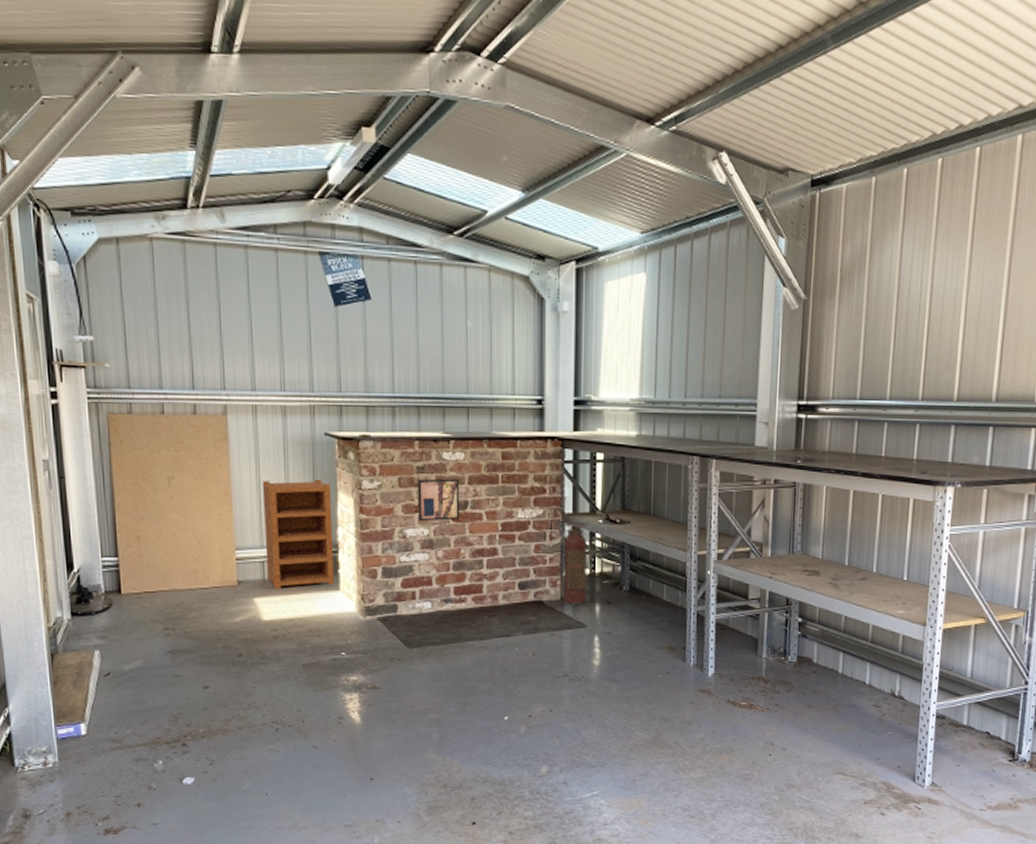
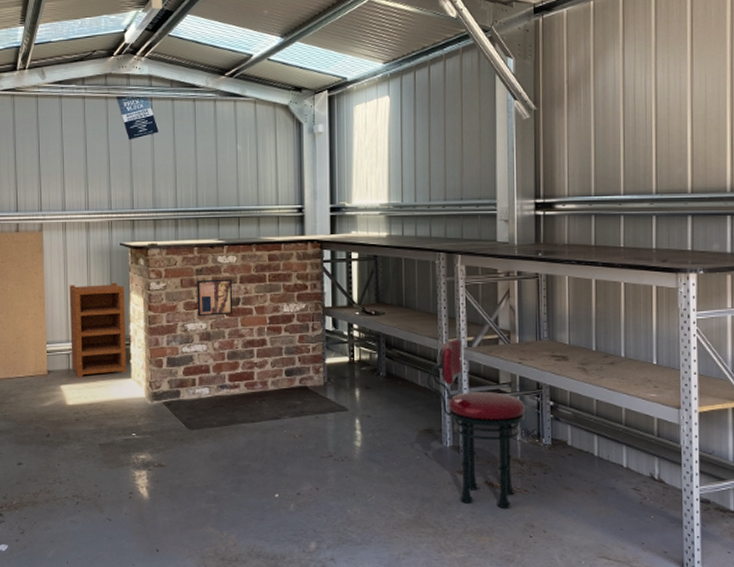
fire extinguisher: present [559,521,587,605] -> none [321,314,347,390]
stool: none [672,550,773,727] -> present [427,338,525,508]

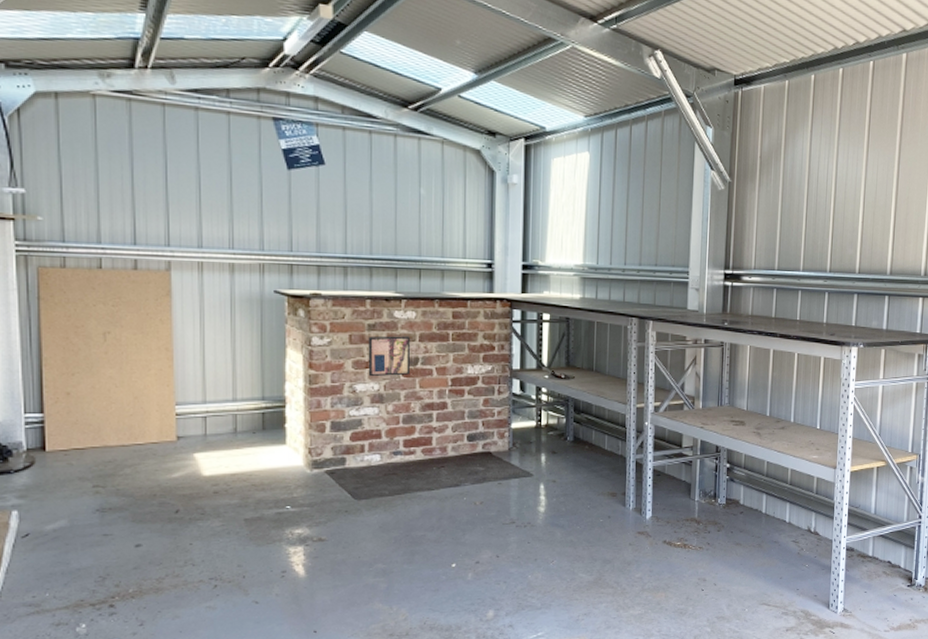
cupboard: present [69,282,127,378] -> none [206,335,281,445]
stool: present [427,338,525,508] -> none [613,403,704,565]

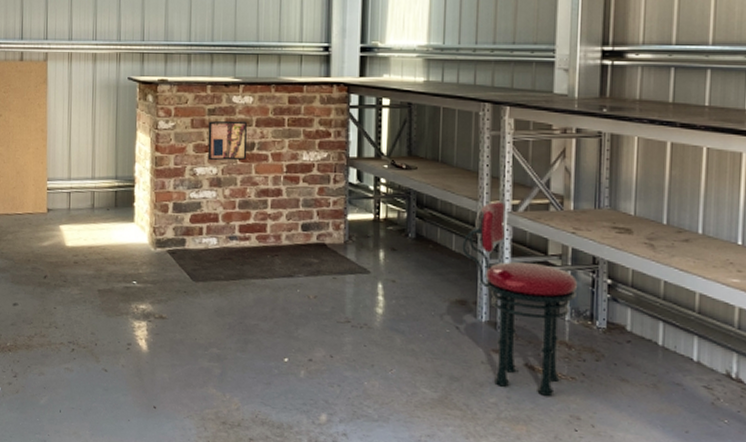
stool: none [613,403,704,565] -> present [462,201,577,396]

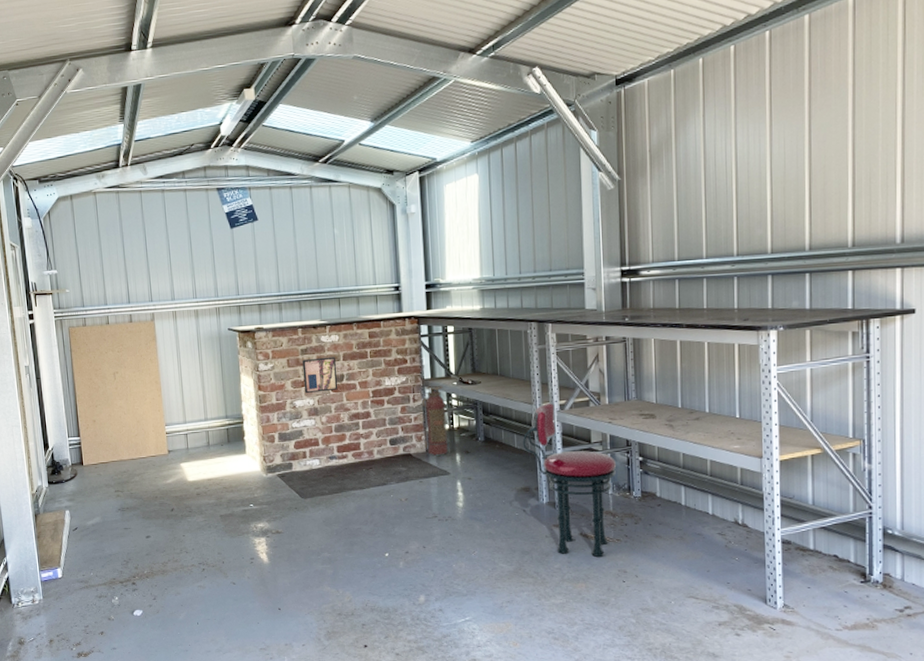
fire extinguisher: none [342,165,372,250] -> present [422,385,448,456]

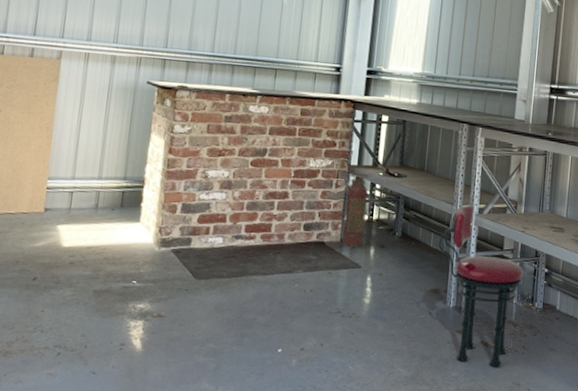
wall art: present [302,357,338,394] -> none [220,127,261,165]

